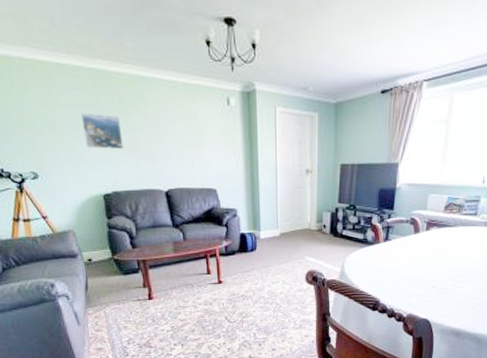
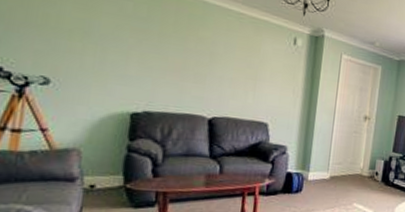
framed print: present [80,112,124,149] -> none [123,24,172,68]

